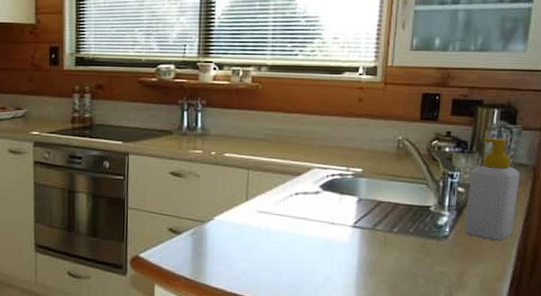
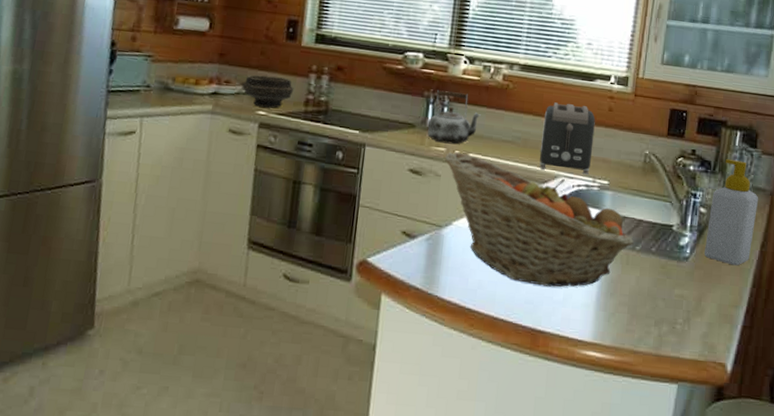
bowl: none [16,99,61,128] -> present [241,74,294,109]
kettle: none [185,97,233,146] -> present [428,90,481,145]
fruit basket: none [203,153,391,271] -> present [445,152,634,287]
toaster: none [292,98,346,165] -> present [539,102,596,176]

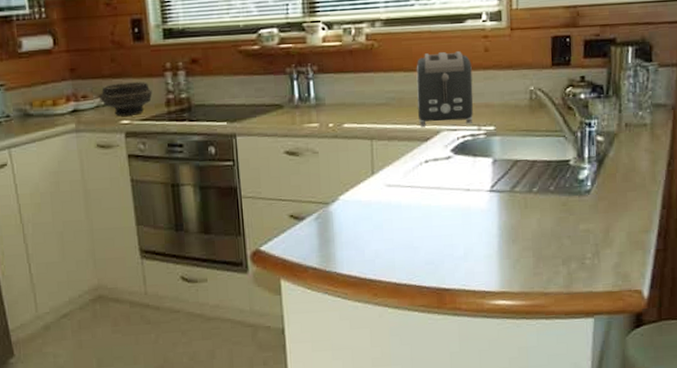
kettle: present [428,90,481,145] -> none [296,62,349,119]
fruit basket: present [445,152,634,287] -> none [320,125,530,245]
soap bottle: present [704,159,759,266] -> none [606,78,660,190]

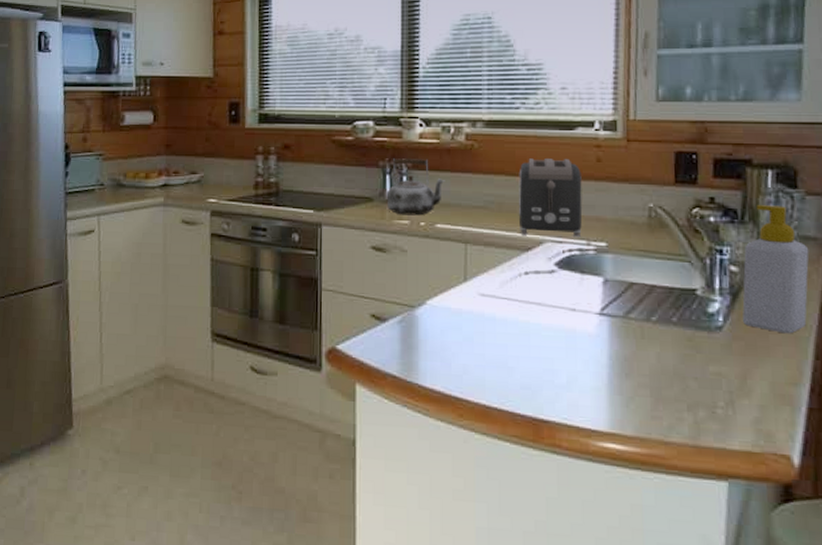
bowl: present [99,81,153,116] -> none [190,162,242,195]
kettle: none [296,62,349,119] -> present [388,158,445,216]
soap bottle: none [606,78,660,190] -> present [742,205,809,334]

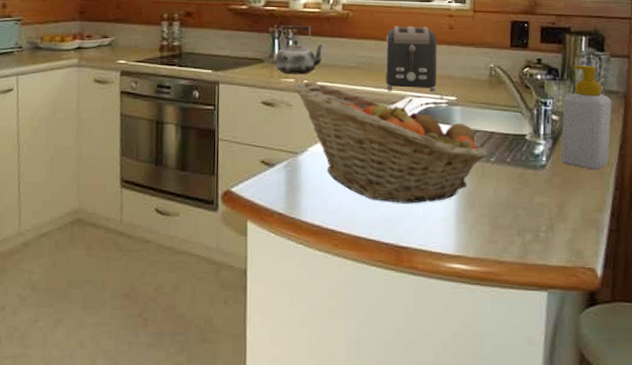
fruit basket: none [410,224,648,369] -> present [295,82,488,204]

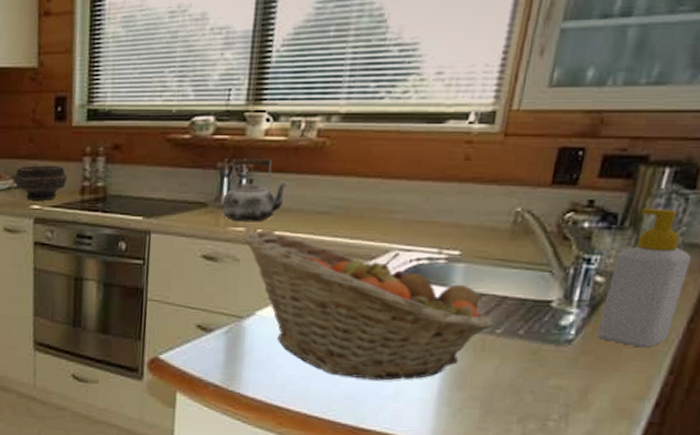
bowl: none [102,27,149,57] -> present [13,165,68,201]
toaster: present [385,26,437,93] -> none [365,157,445,246]

